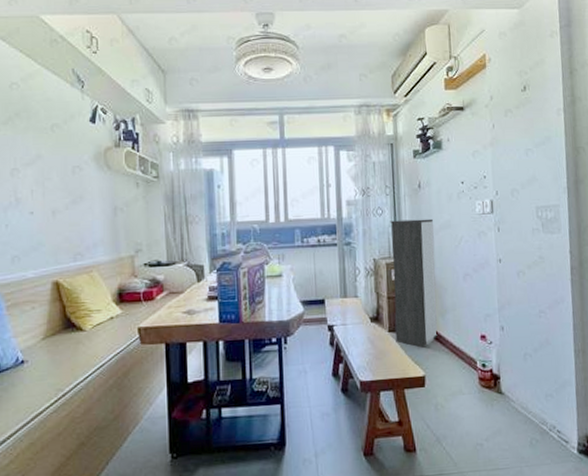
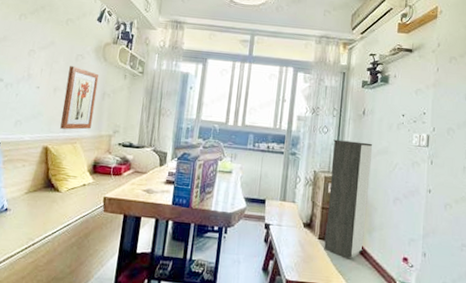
wall art: none [66,181,107,258] -> present [60,66,99,130]

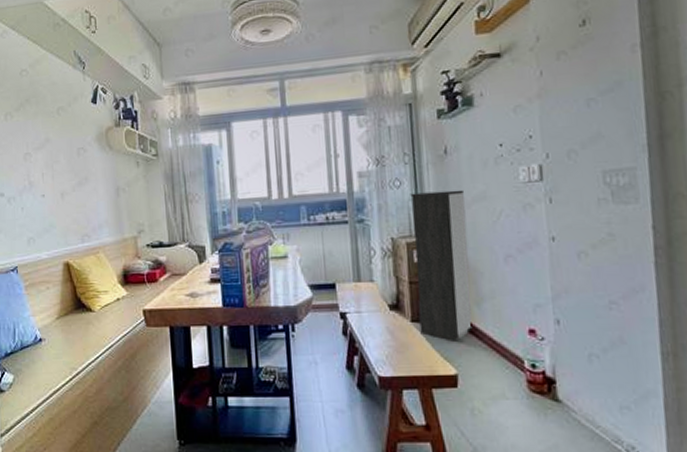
wall art: present [60,66,99,130] -> none [73,163,111,239]

